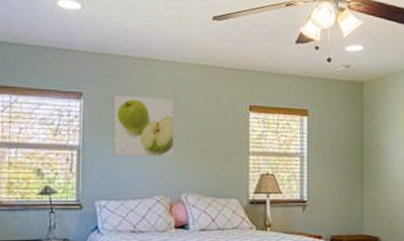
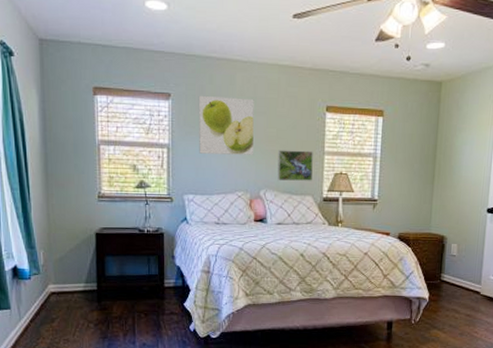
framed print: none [200,150,237,184] -> present [277,150,313,182]

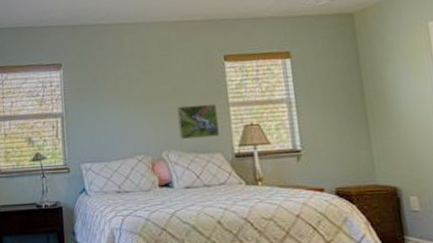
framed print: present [198,95,255,155] -> none [88,58,152,119]

